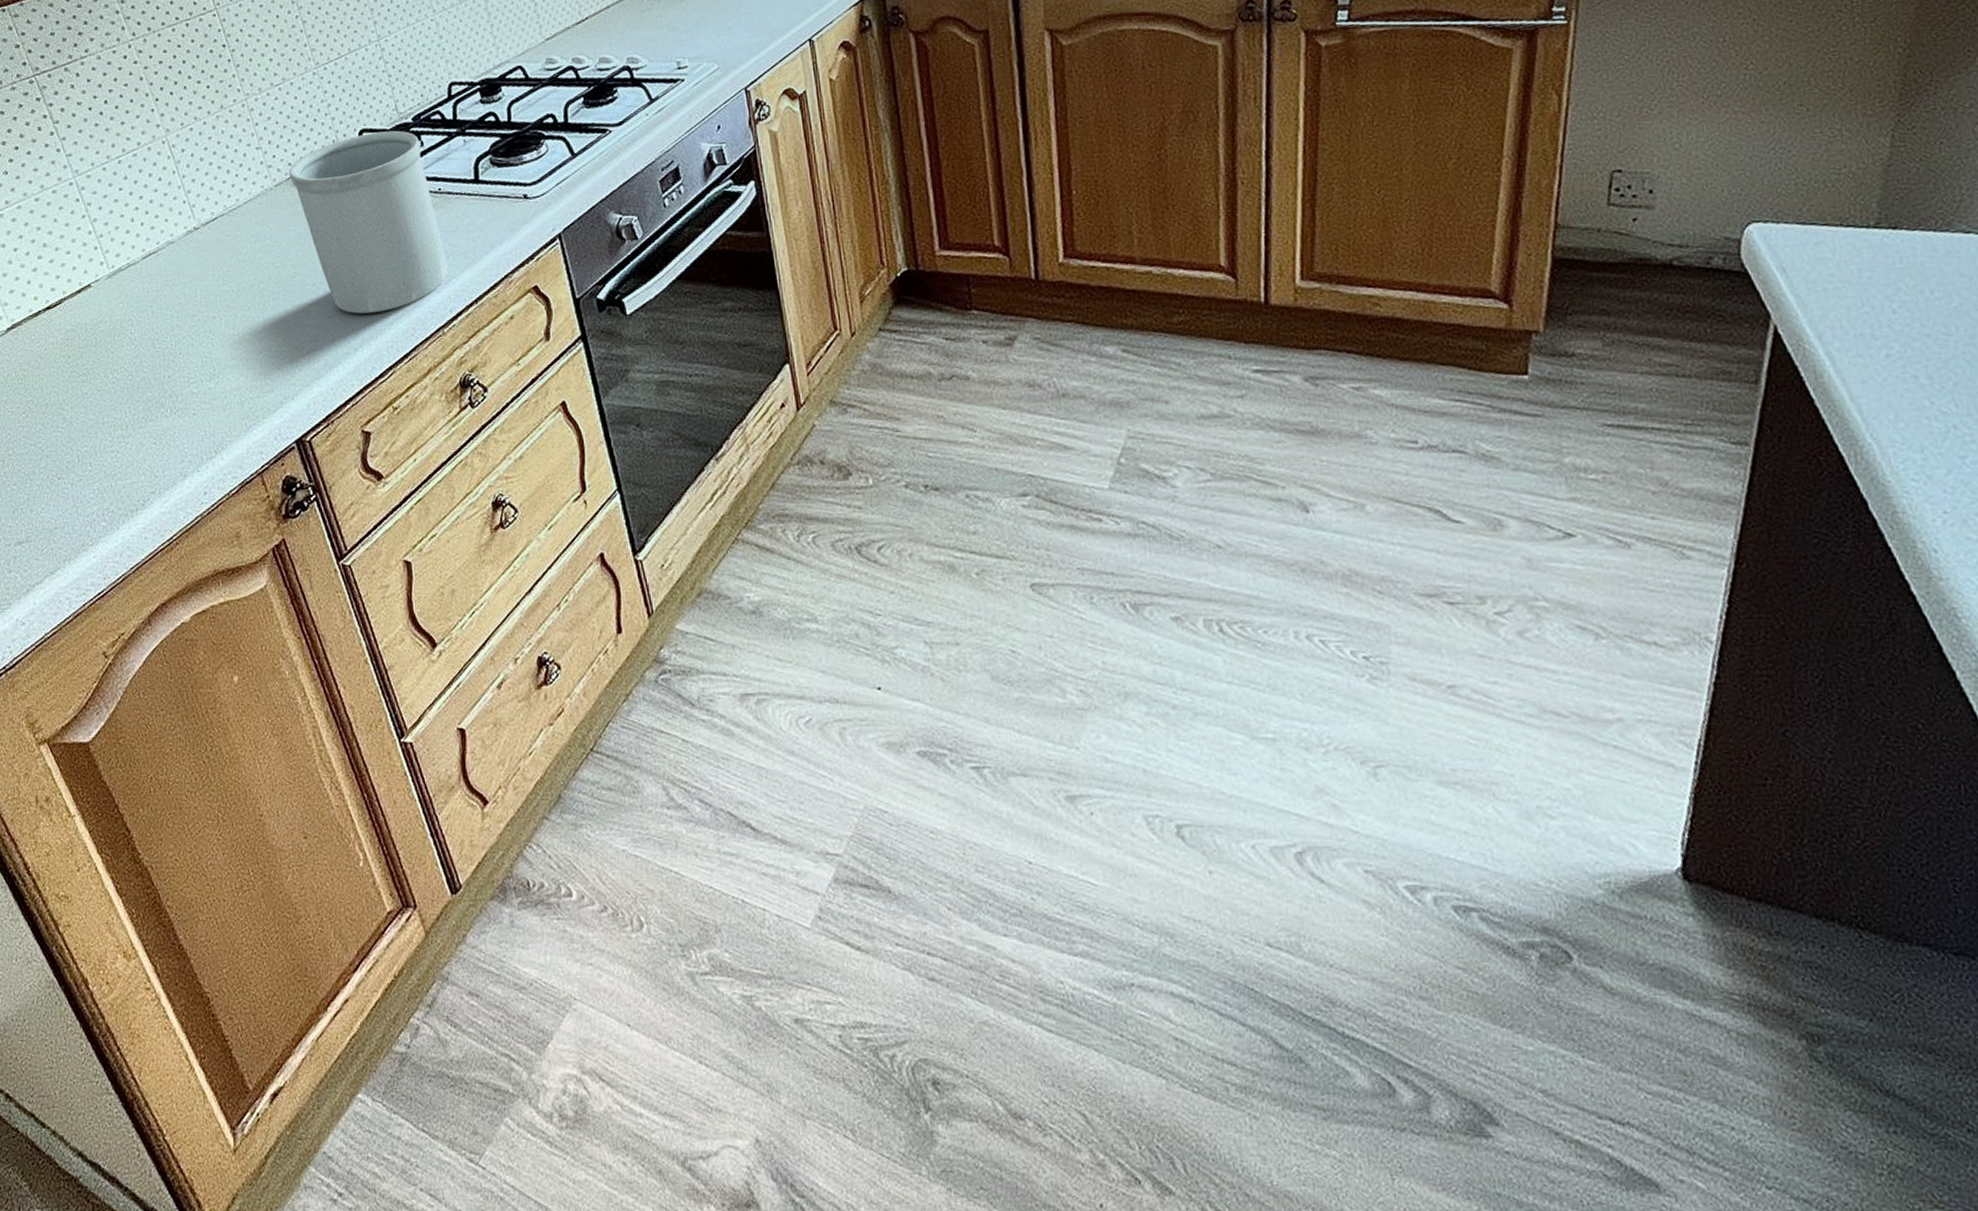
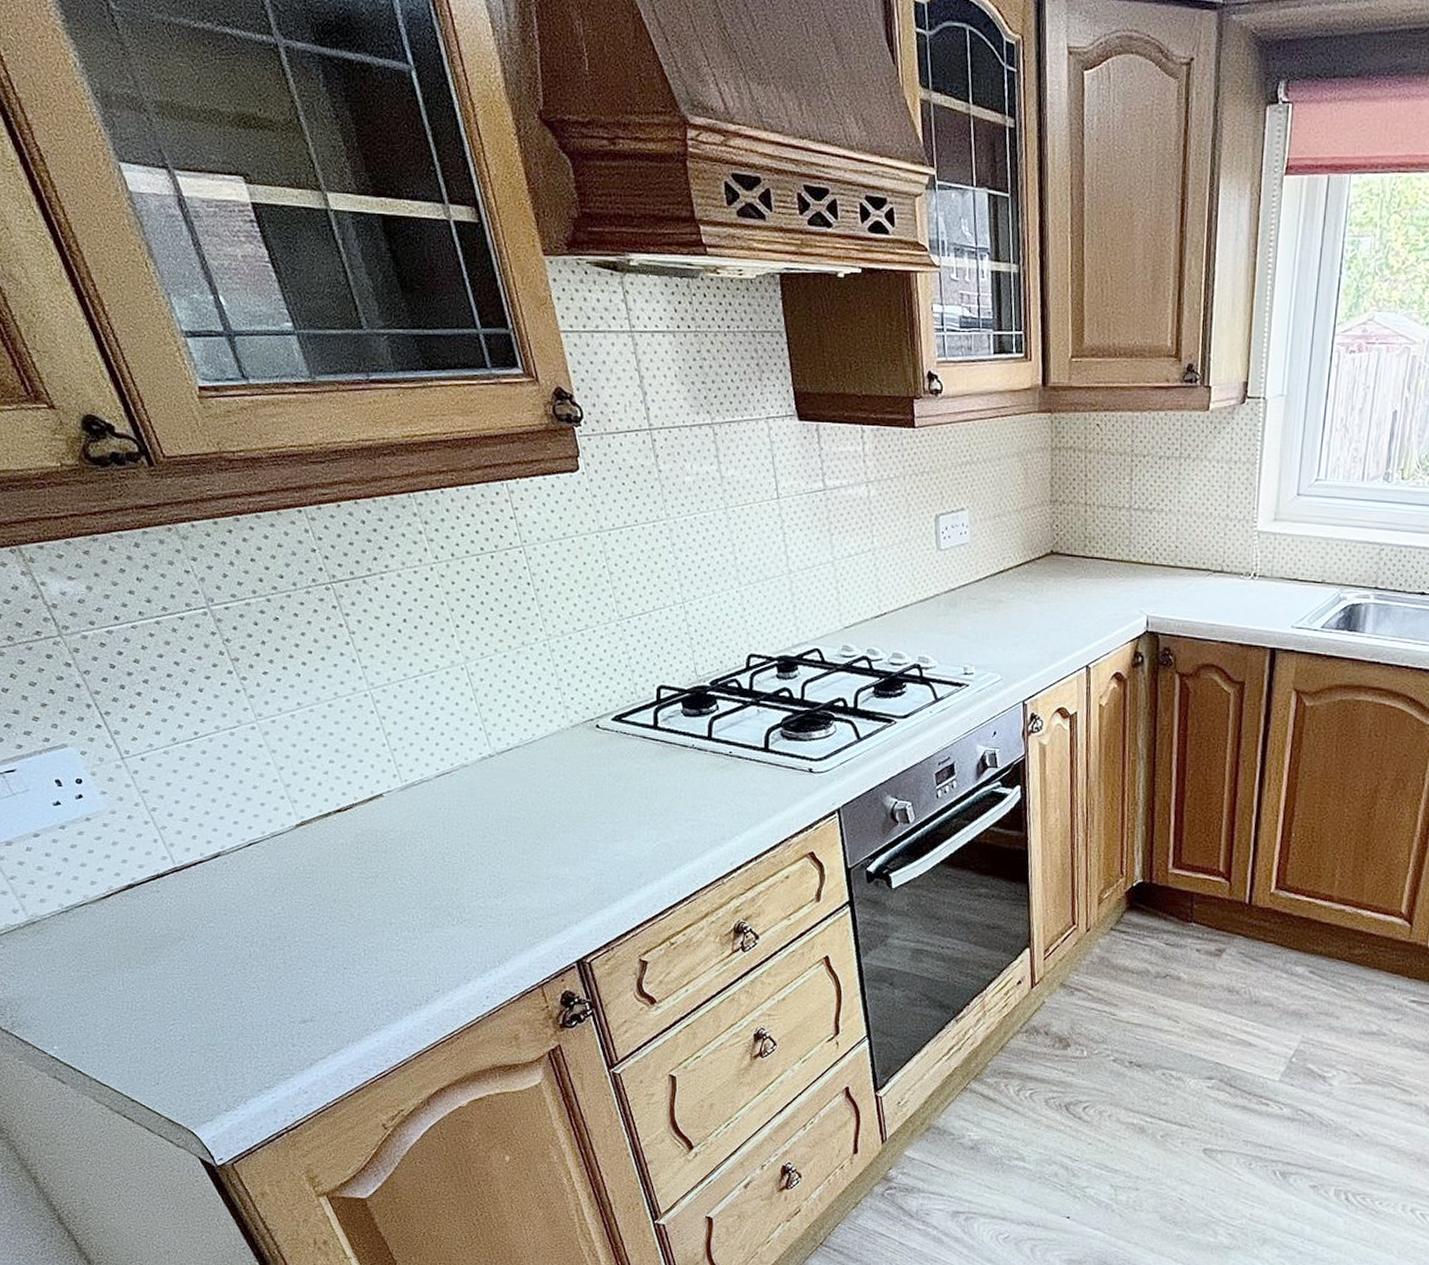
utensil holder: present [289,130,448,314] -> none [586,690,732,857]

